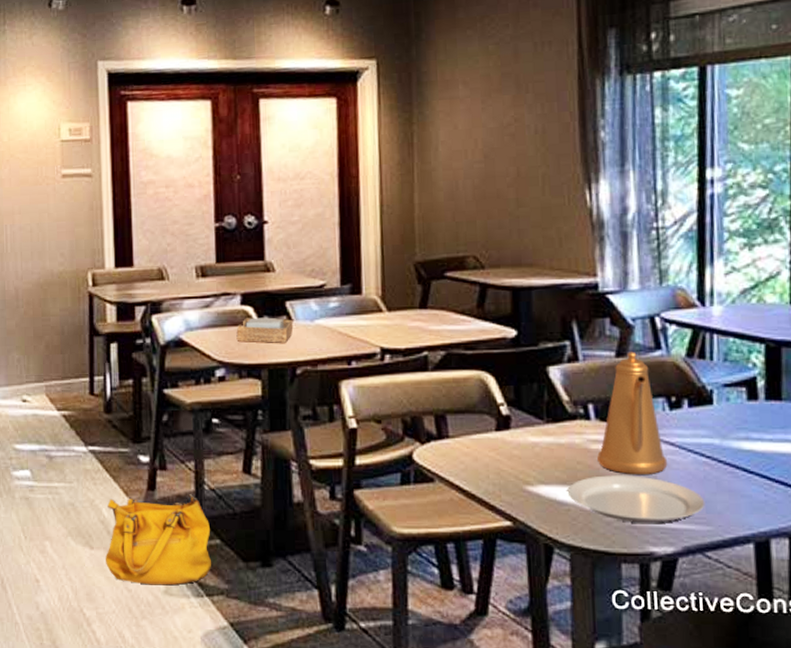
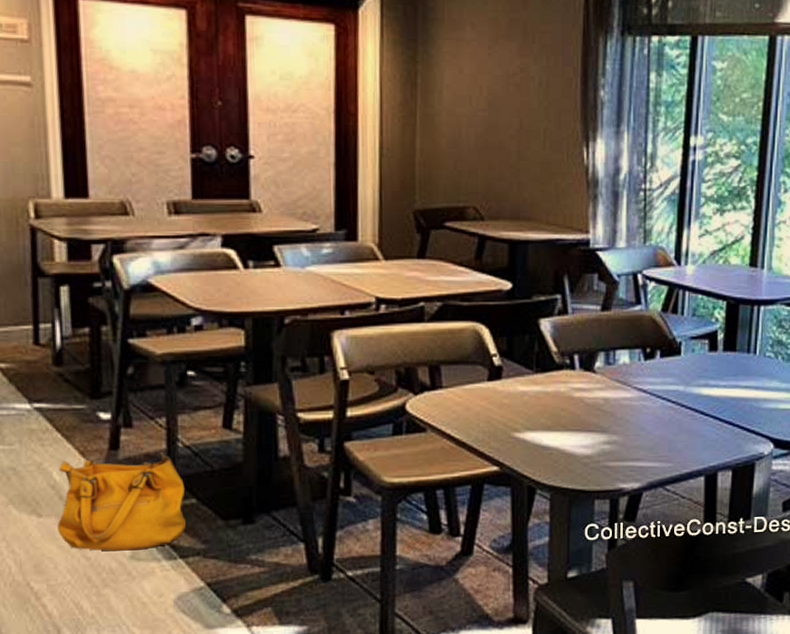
napkin holder: present [236,317,294,344] -> none [216,262,282,291]
plate: present [567,475,705,523] -> none [551,420,668,463]
coffee pot: present [597,351,668,474] -> none [580,306,640,419]

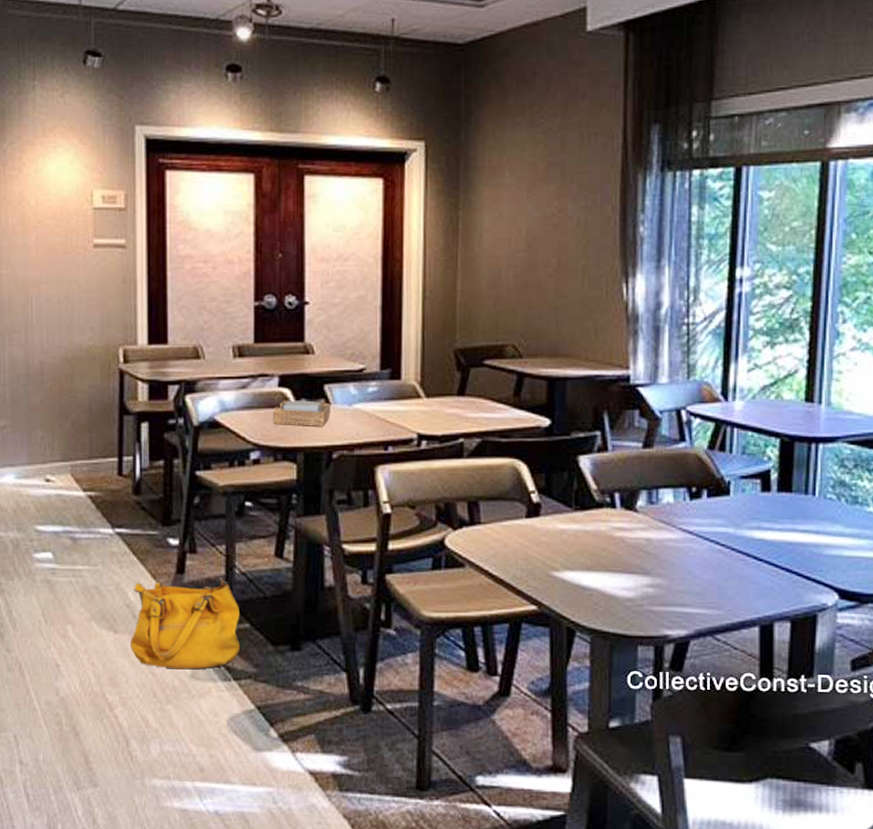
napkin holder: none [216,262,282,291] -> present [273,400,331,428]

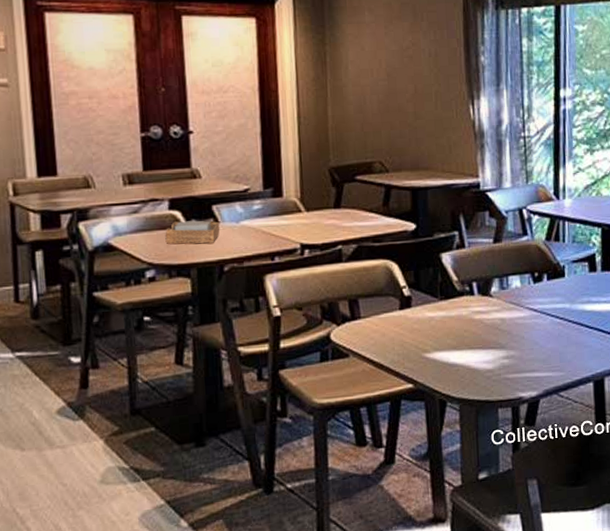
handbag: present [131,577,241,670] -> none [38,387,148,478]

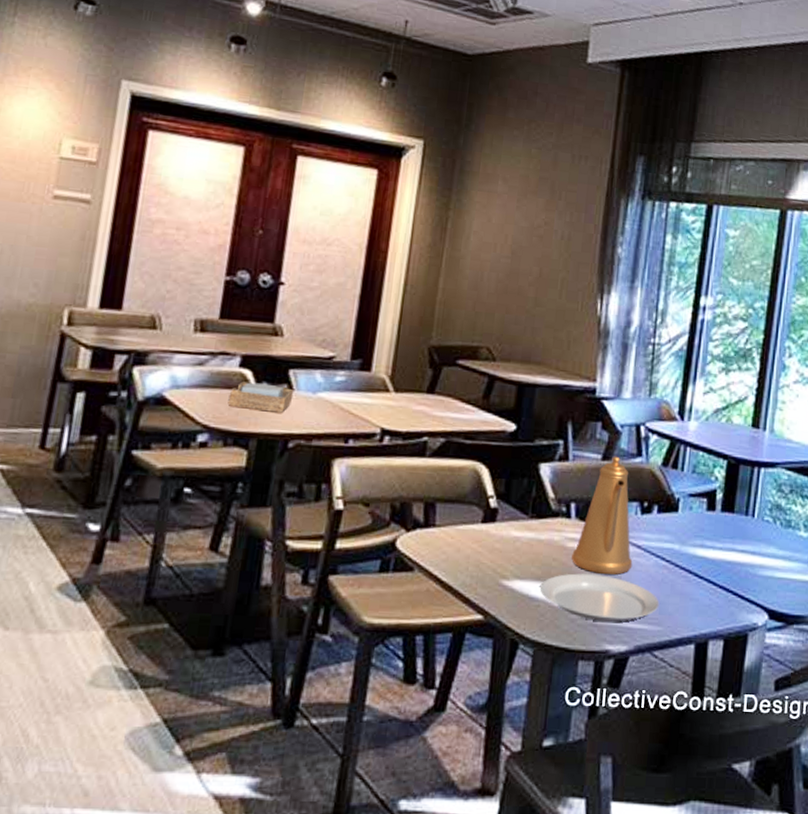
plate: none [457,337,559,375] -> present [539,573,660,622]
coffee pot: none [480,238,532,337] -> present [572,456,633,575]

